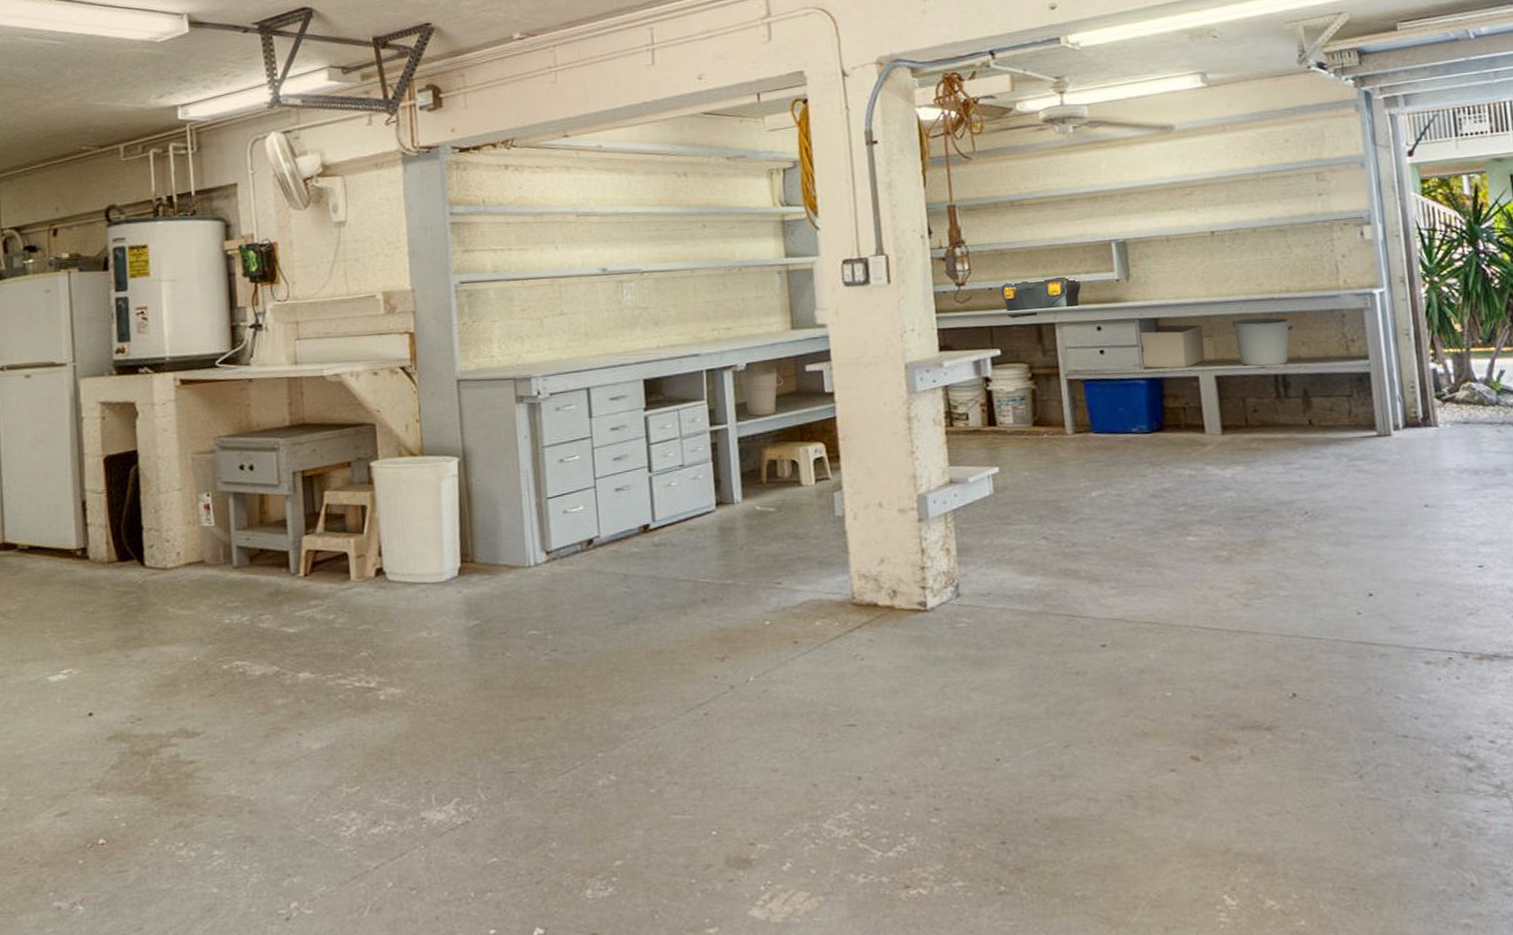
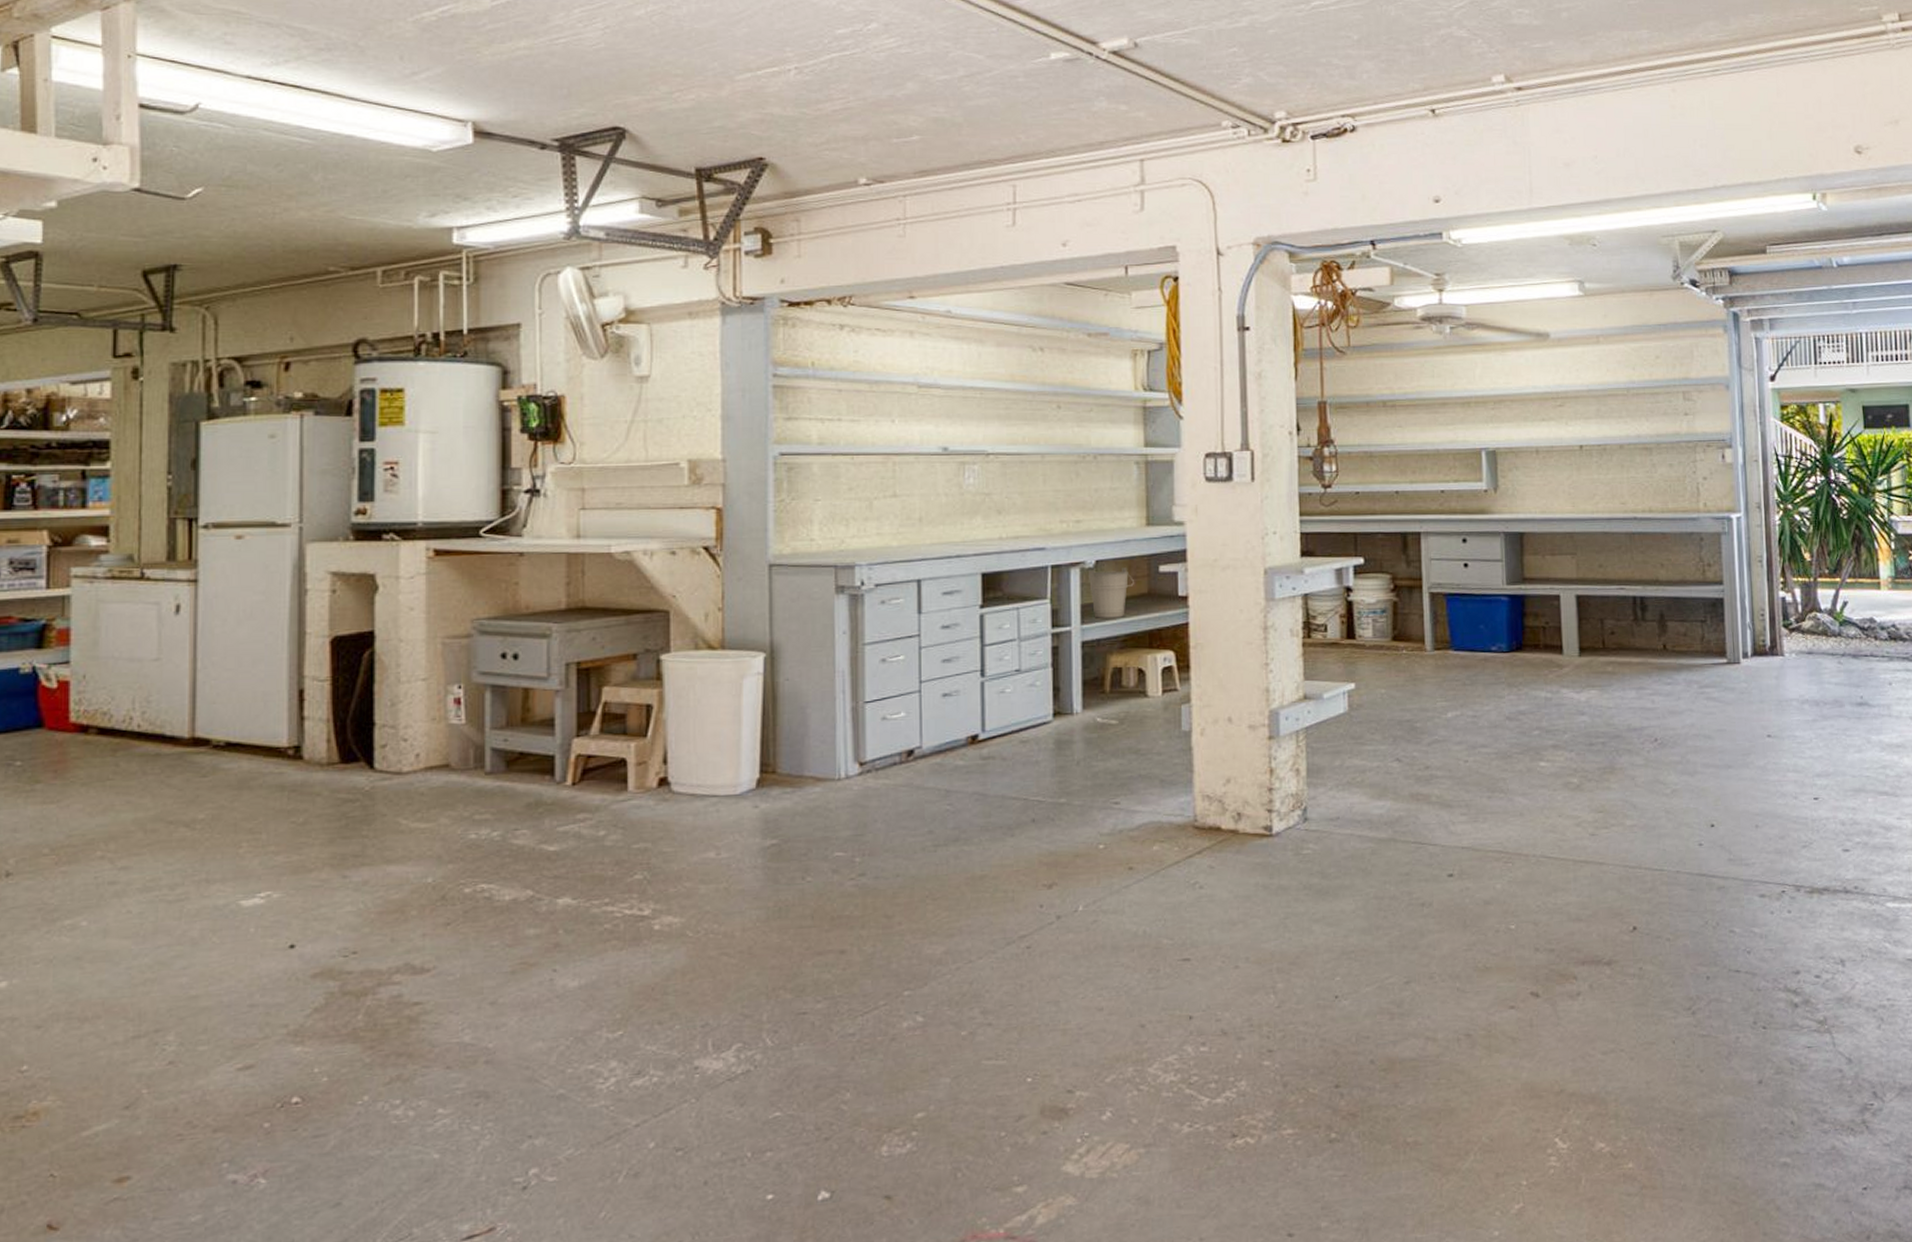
toolbox: present [1001,277,1081,318] -> none [1368,485,1449,525]
storage bin: present [1131,324,1205,369] -> none [1494,540,1567,586]
bucket: present [1231,317,1293,367] -> none [1594,537,1654,588]

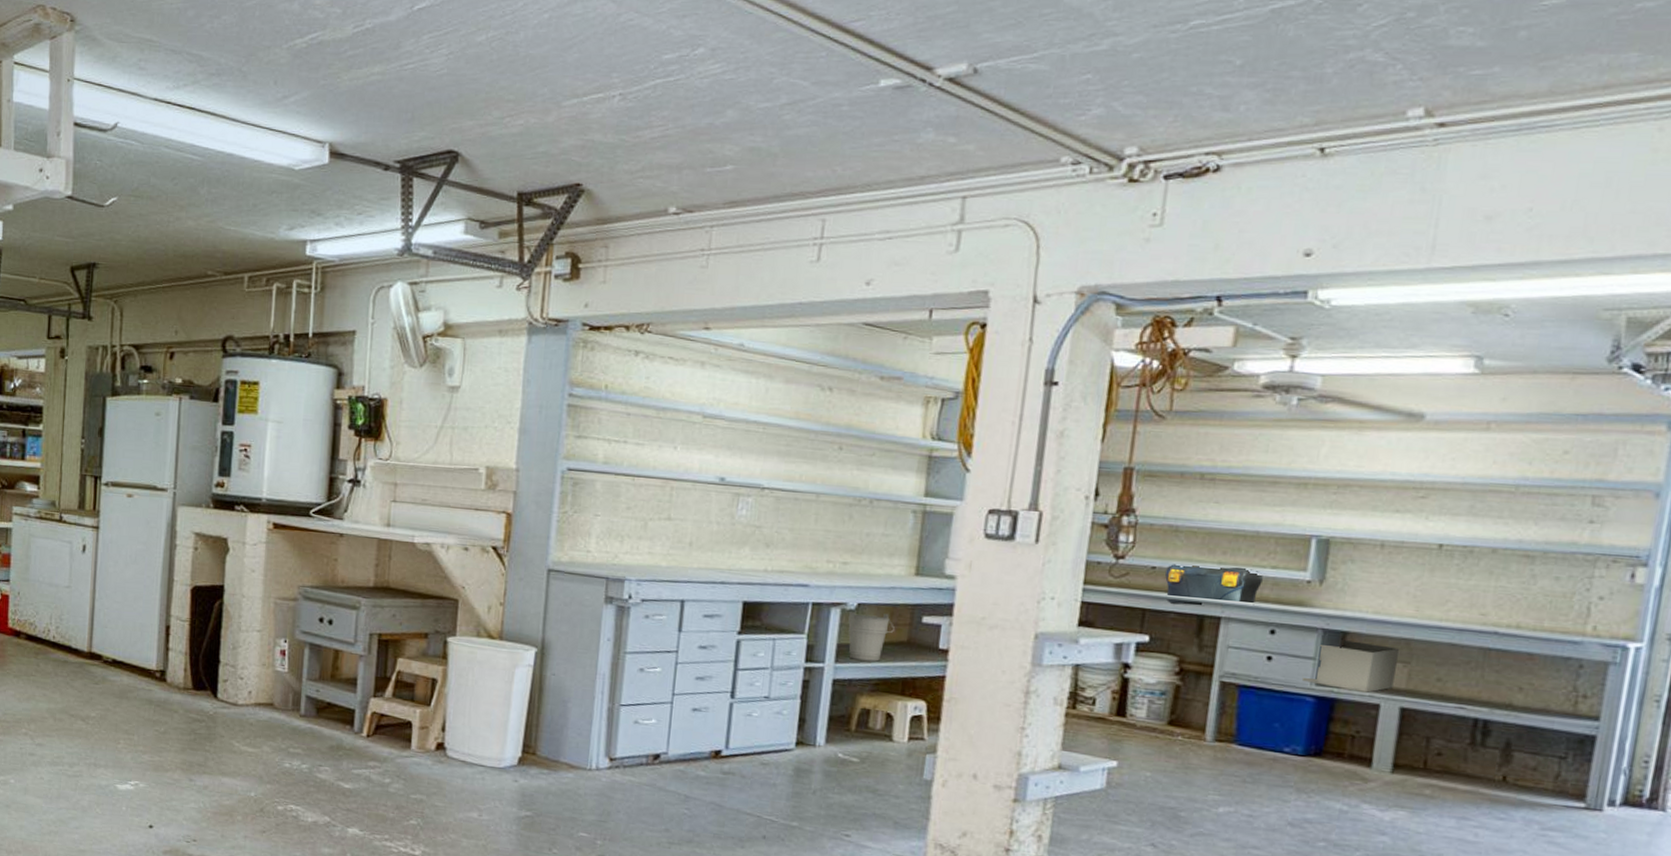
toolbox: none [1368,485,1449,525] -> present [1165,564,1263,607]
storage bin: none [1494,540,1567,586] -> present [1301,640,1400,693]

